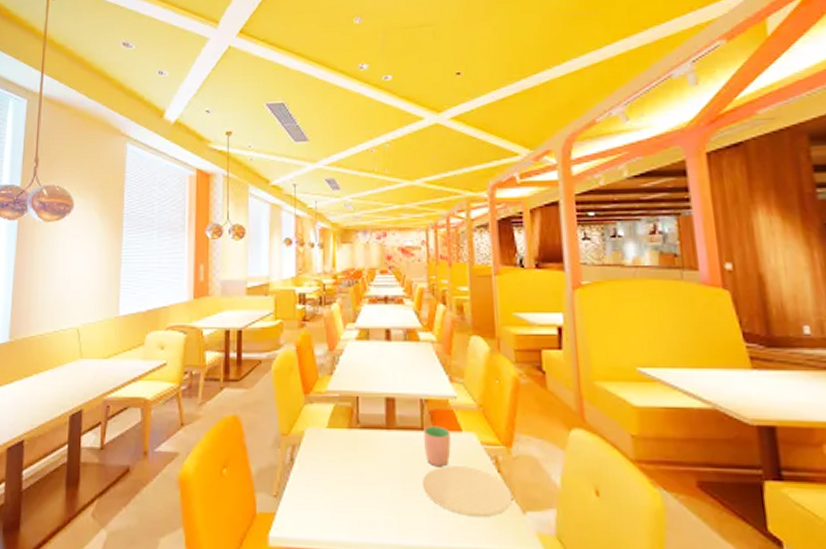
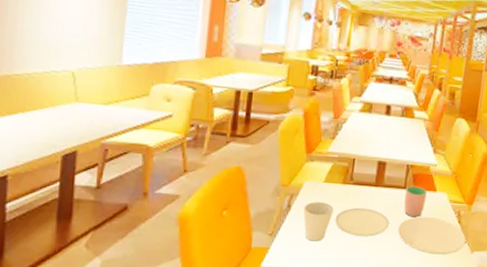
cup: none [308,453,342,503] -> present [303,202,334,242]
plate: none [345,457,411,495] -> present [335,207,390,236]

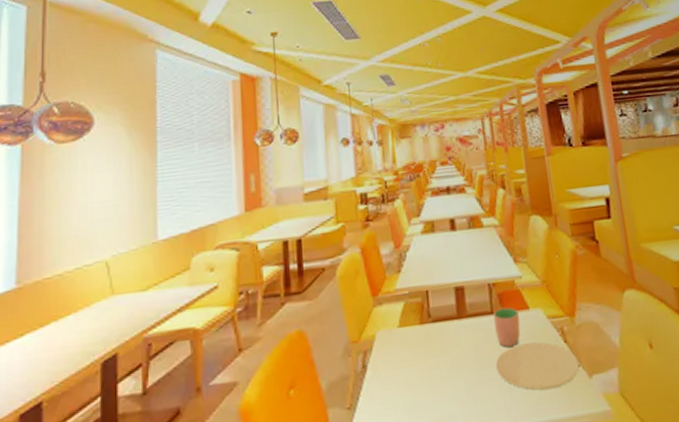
cup: present [303,202,334,242] -> none [381,352,417,406]
plate: present [335,207,390,236] -> none [420,347,485,387]

